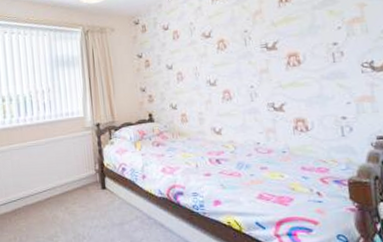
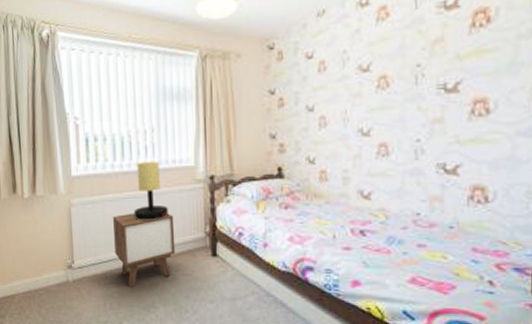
nightstand: none [19,157,72,221] -> present [112,213,176,287]
table lamp: none [36,114,65,165] -> present [133,161,168,221]

